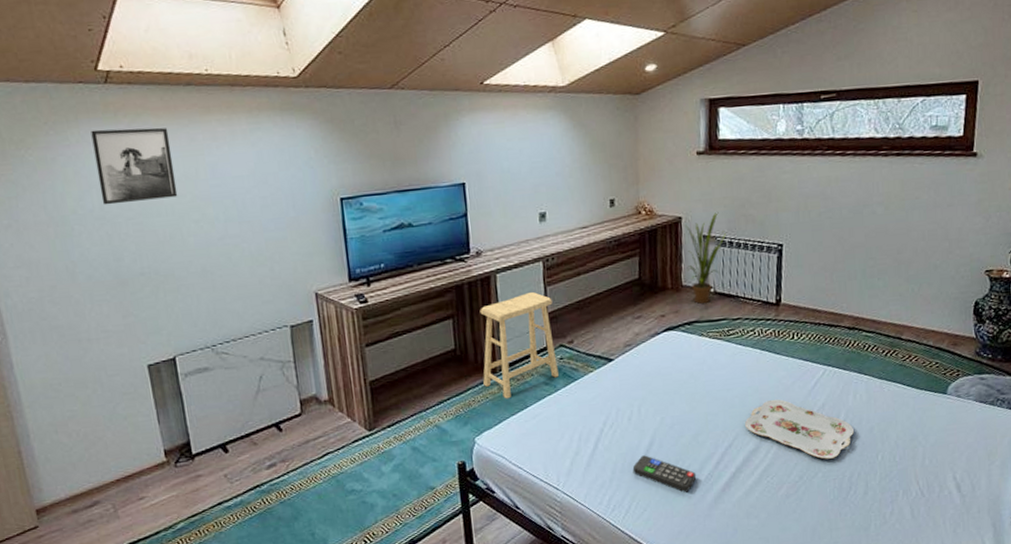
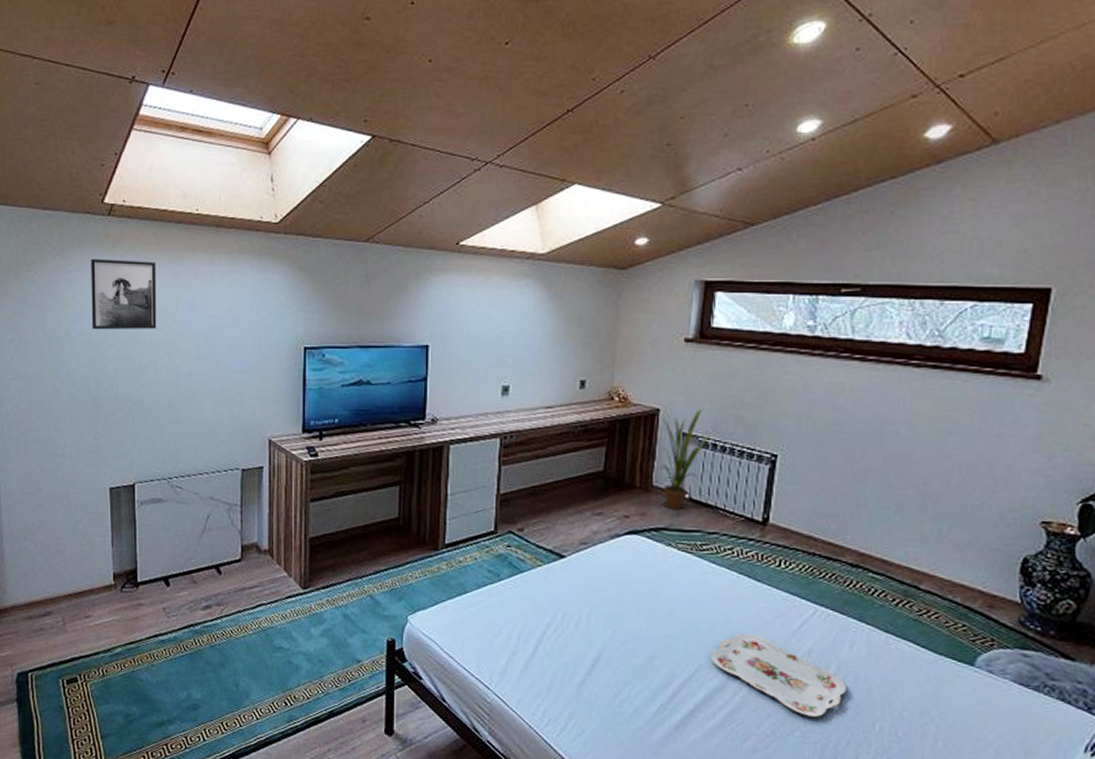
stool: present [480,291,559,399] -> none [423,469,506,580]
remote control: present [632,455,697,493] -> none [574,669,647,722]

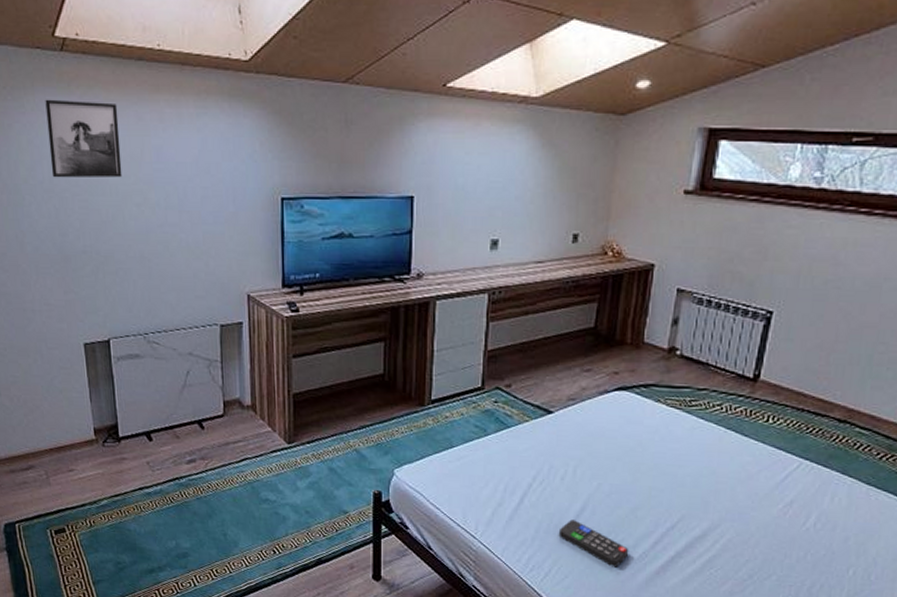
remote control: none [574,669,647,722] -> present [558,520,629,568]
house plant: present [659,409,710,511] -> none [651,264,705,367]
serving tray: present [711,633,846,717] -> none [694,485,824,563]

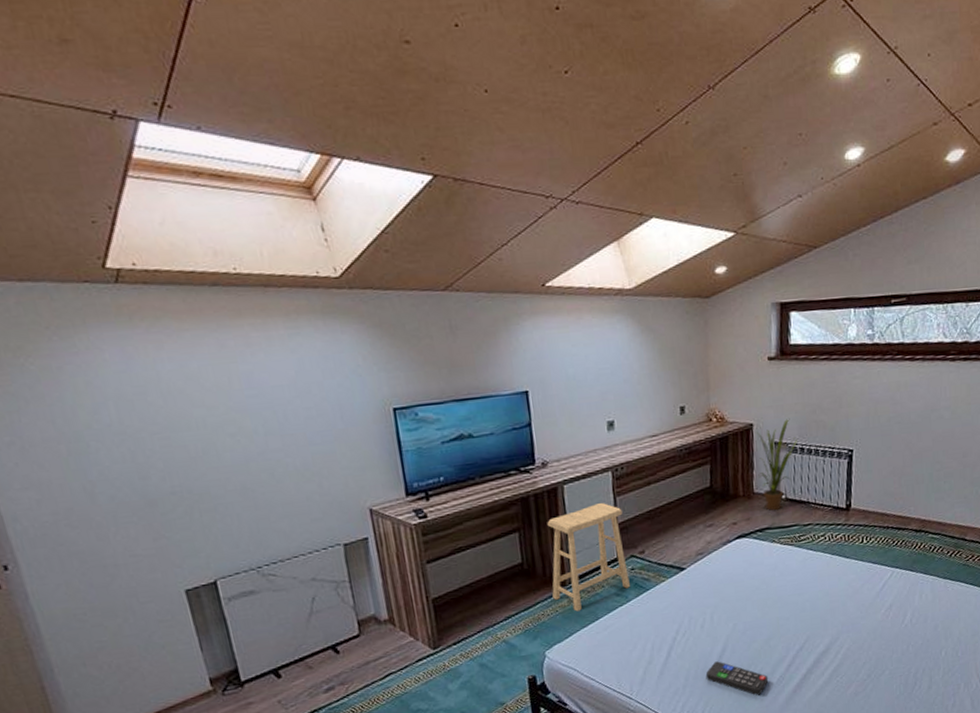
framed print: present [45,99,122,178] -> none [102,332,209,419]
stool: none [409,325,494,435] -> present [547,502,630,612]
house plant: none [651,264,705,367] -> present [756,419,797,511]

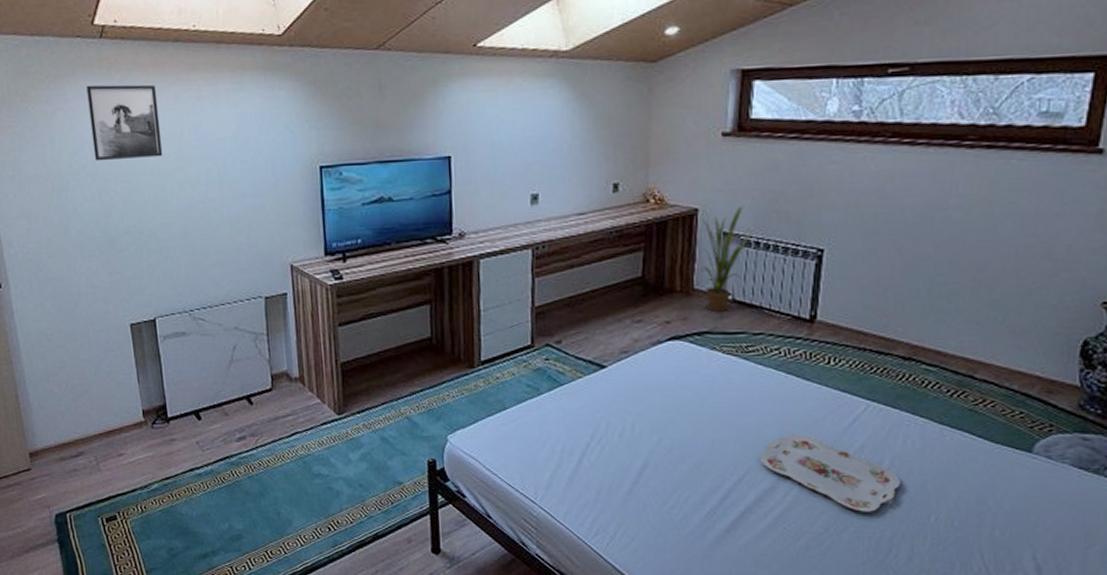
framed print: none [102,332,209,419] -> present [86,84,163,161]
stool: present [547,502,630,612] -> none [459,282,543,398]
remote control: present [705,661,769,696] -> none [621,478,697,527]
serving tray: none [816,601,919,658] -> present [760,433,900,512]

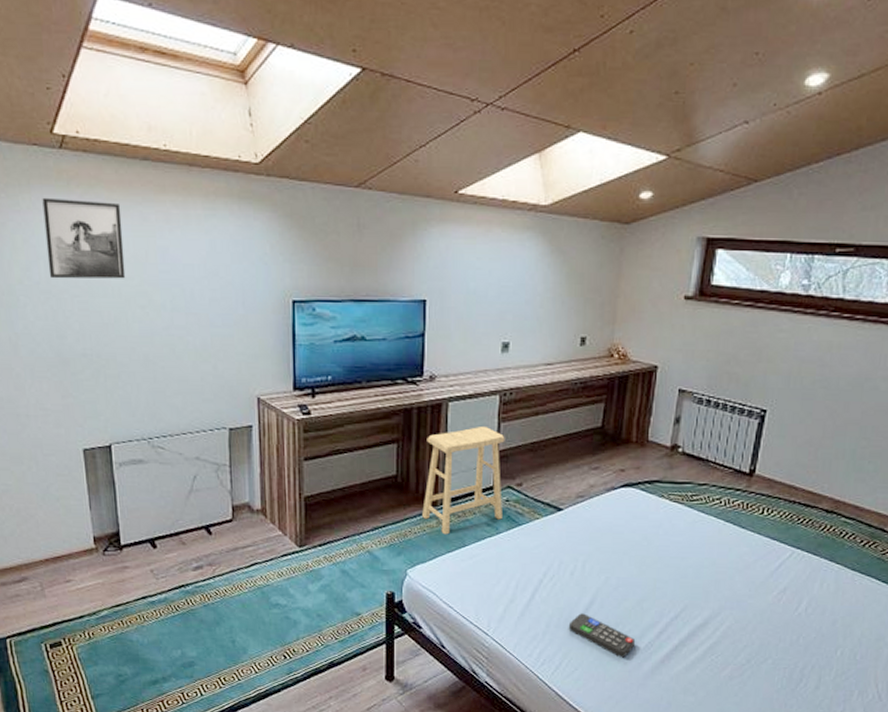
stool: none [459,282,543,398] -> present [422,425,505,535]
remote control: none [621,478,697,527] -> present [568,613,636,658]
house plant: present [700,206,752,313] -> none [655,366,704,464]
serving tray: present [760,433,900,512] -> none [696,575,815,646]

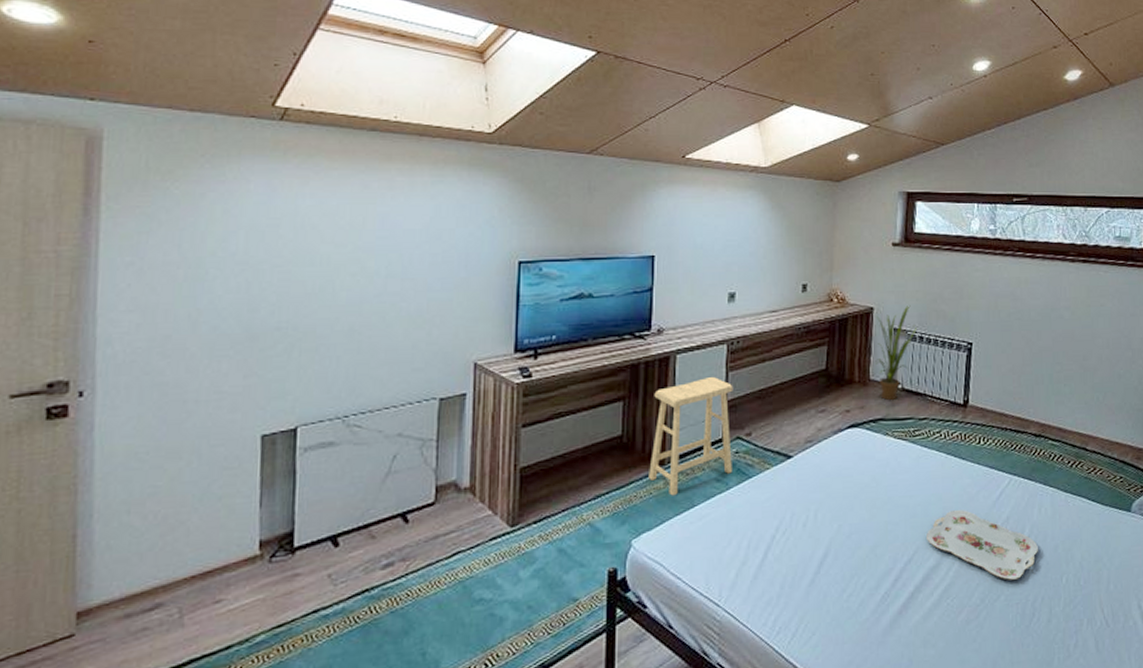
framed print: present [42,197,126,279] -> none [248,167,341,249]
remote control: present [568,613,636,658] -> none [803,568,872,614]
house plant: none [655,366,704,464] -> present [875,306,917,401]
serving tray: none [696,575,815,646] -> present [927,509,1038,580]

